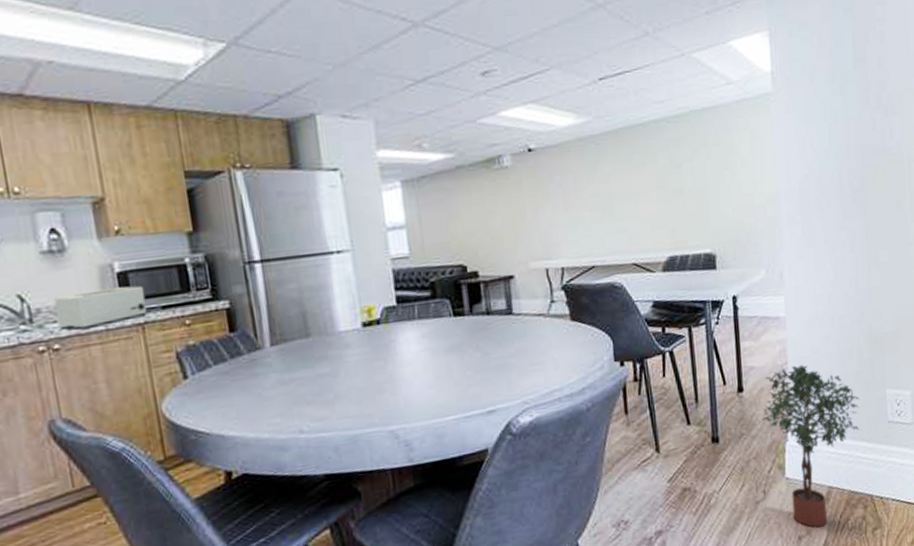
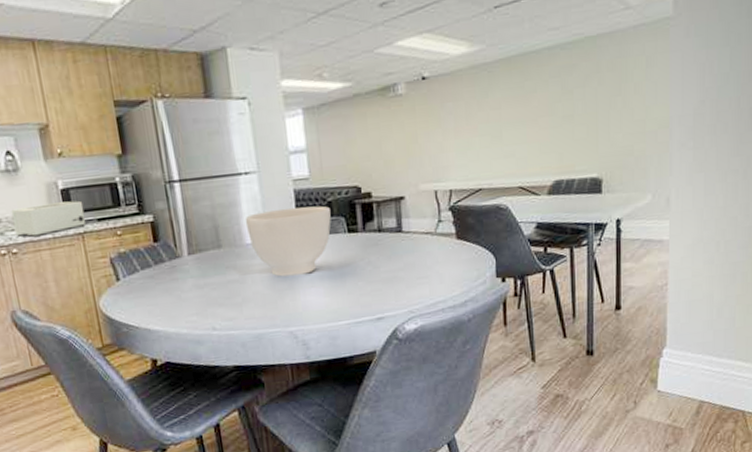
bowl: none [337,287,435,369] -> present [245,205,331,277]
potted tree: present [761,364,860,528] -> none [637,286,740,438]

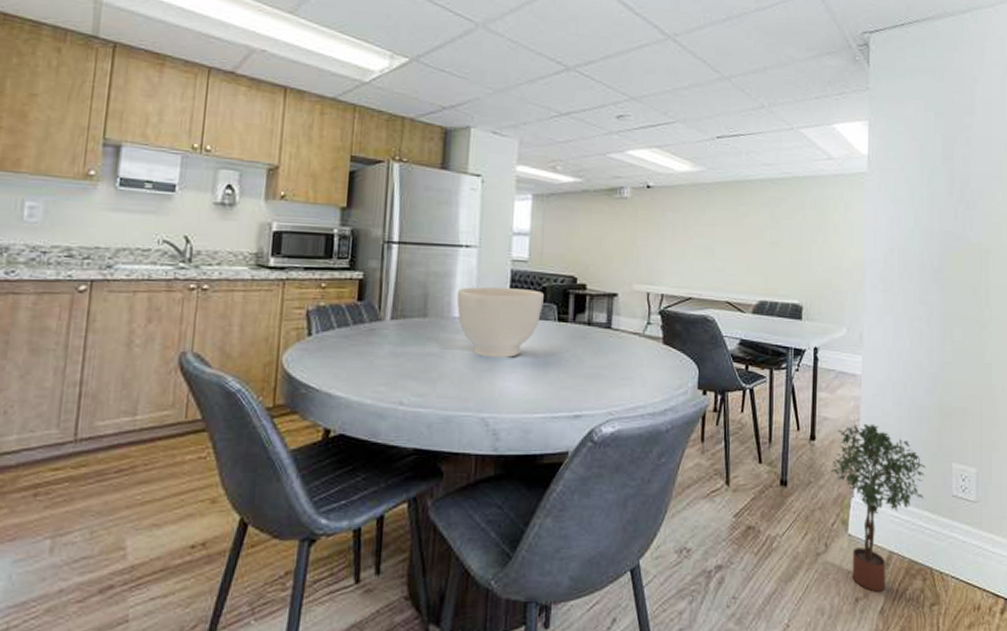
toaster: present [11,200,86,238] -> none [211,243,294,277]
potted tree: none [637,286,740,438] -> present [830,423,926,592]

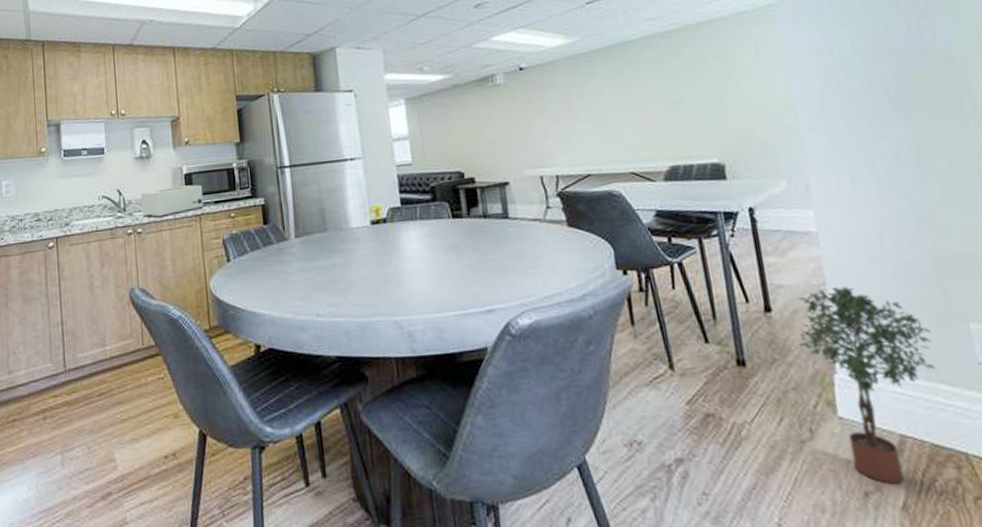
toaster: none [211,243,294,277] -> present [140,184,204,219]
bowl: present [456,286,544,358] -> none [350,190,435,263]

